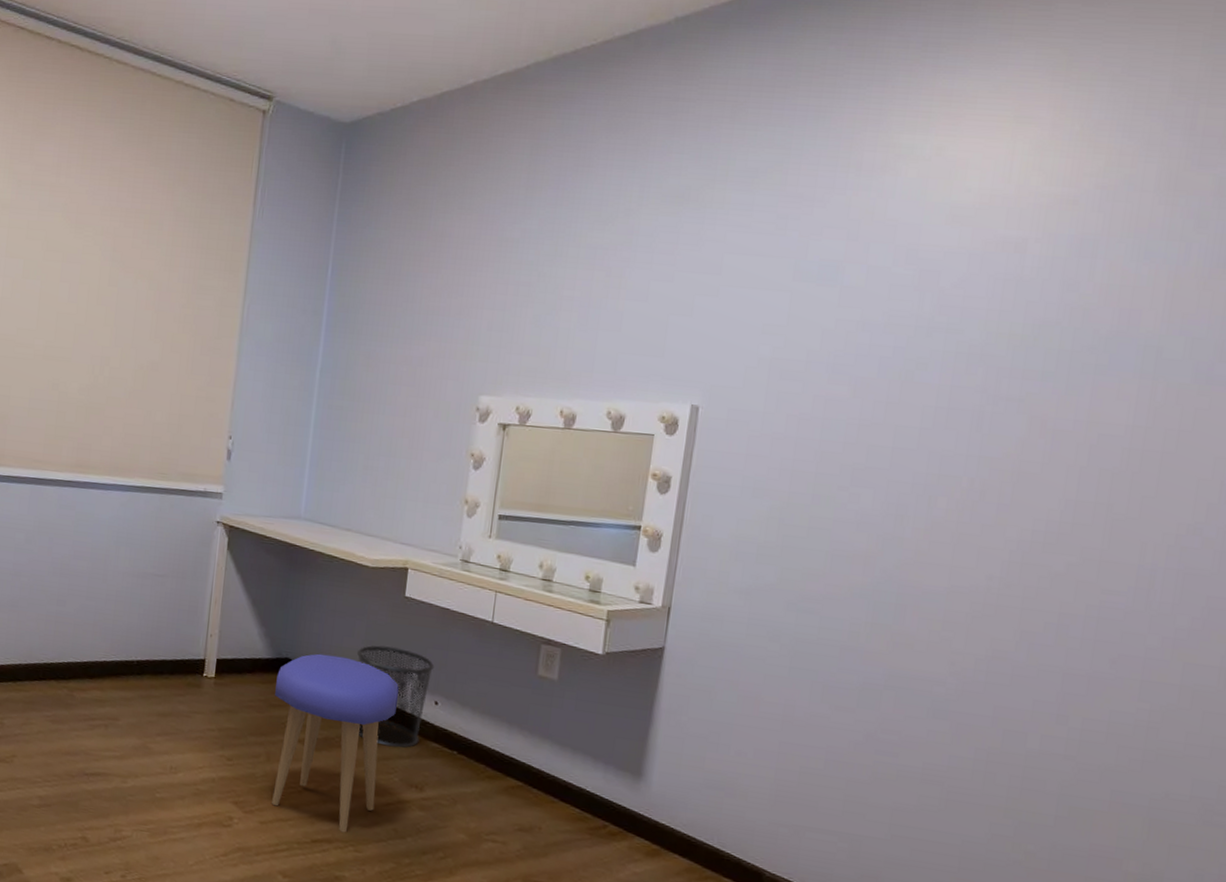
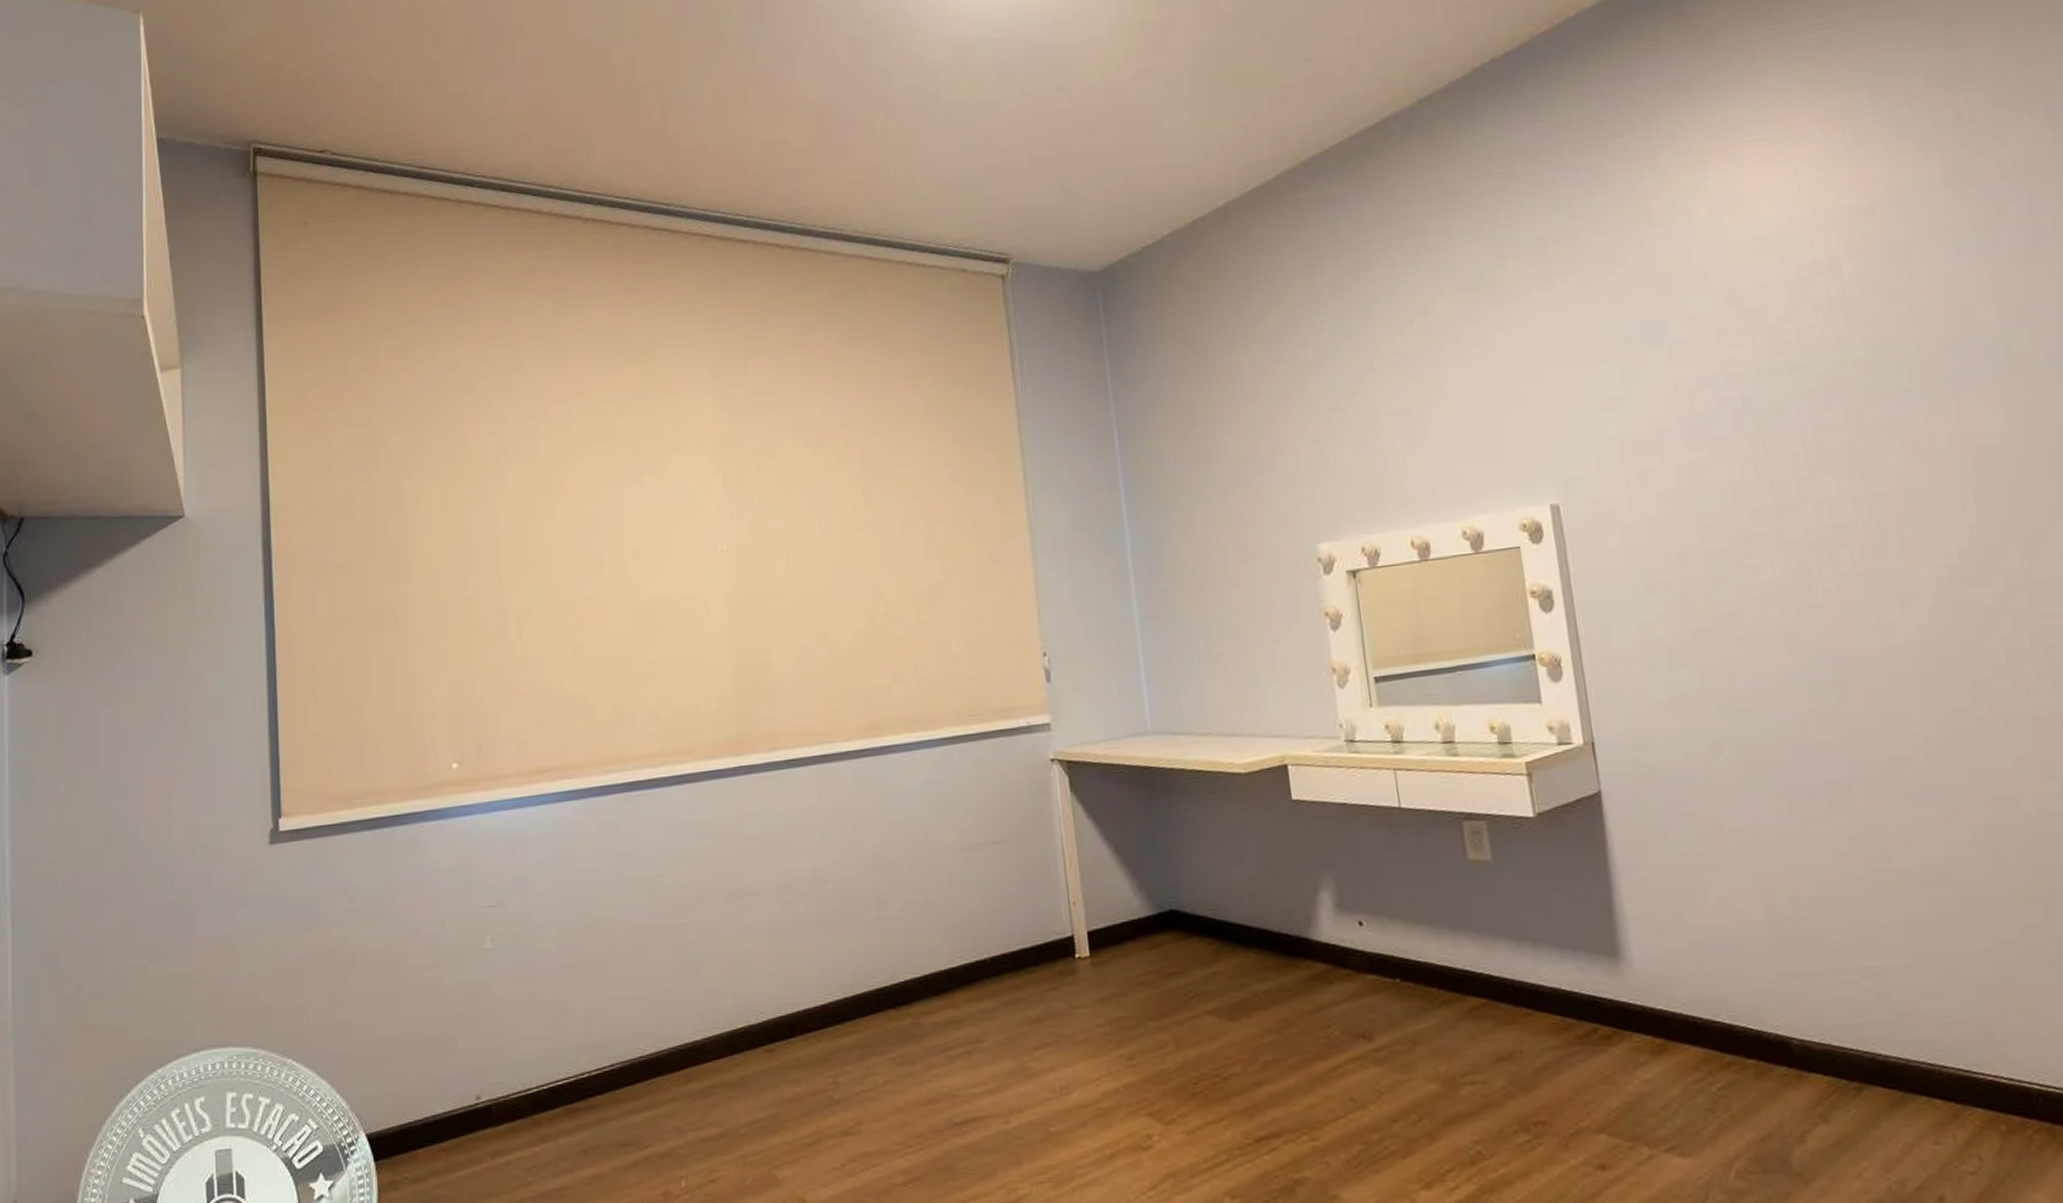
stool: present [272,653,399,833] -> none [1164,892,1320,1120]
waste bin: present [357,645,435,748] -> none [1253,864,1353,994]

